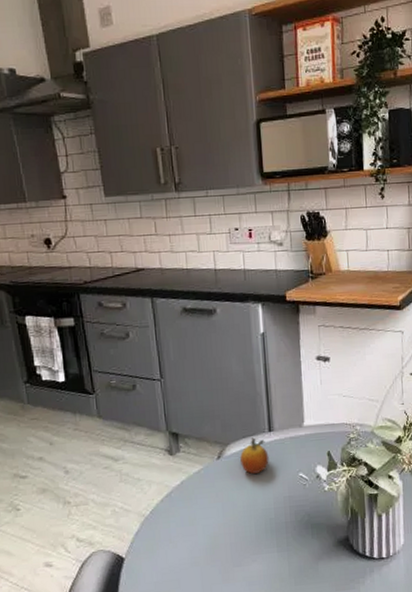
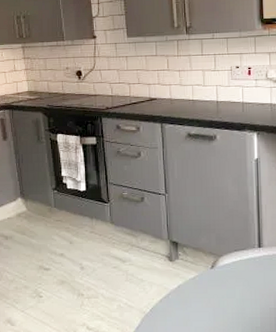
fruit: present [240,437,269,474] -> none [232,252,258,284]

